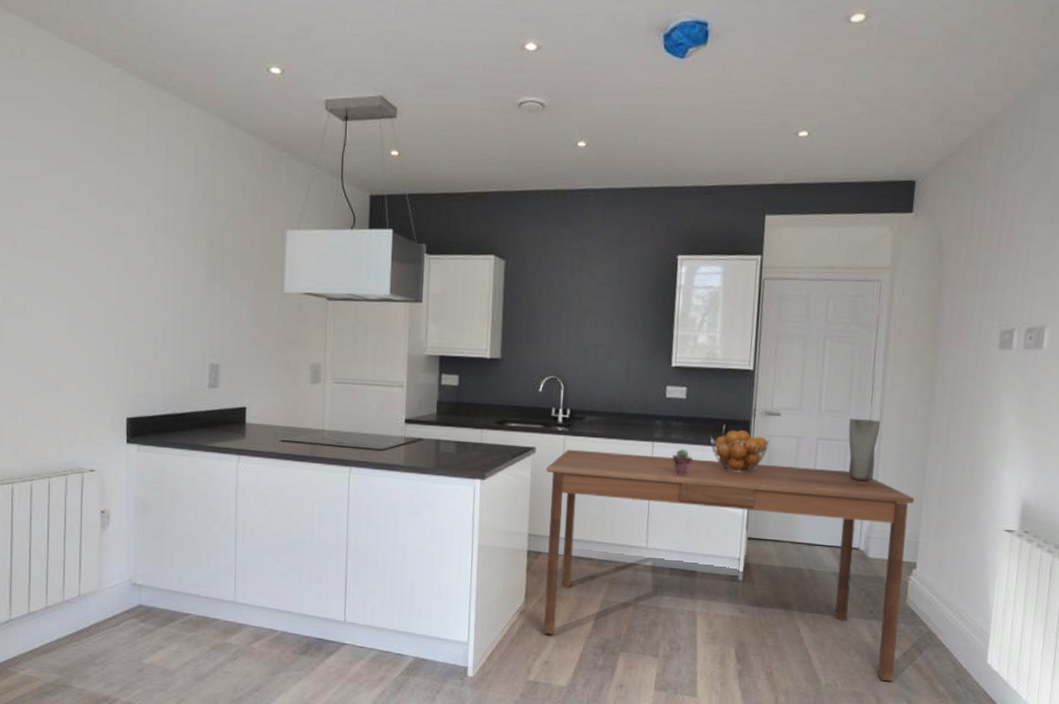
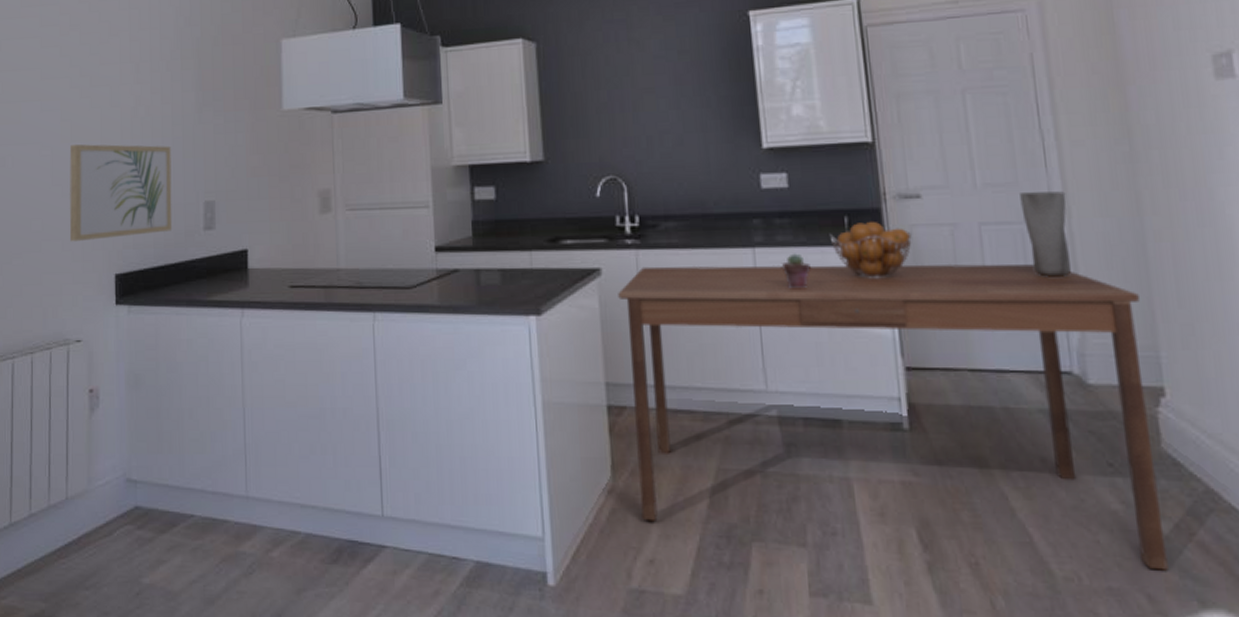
wall art: none [86,302,181,387] -> present [69,144,173,242]

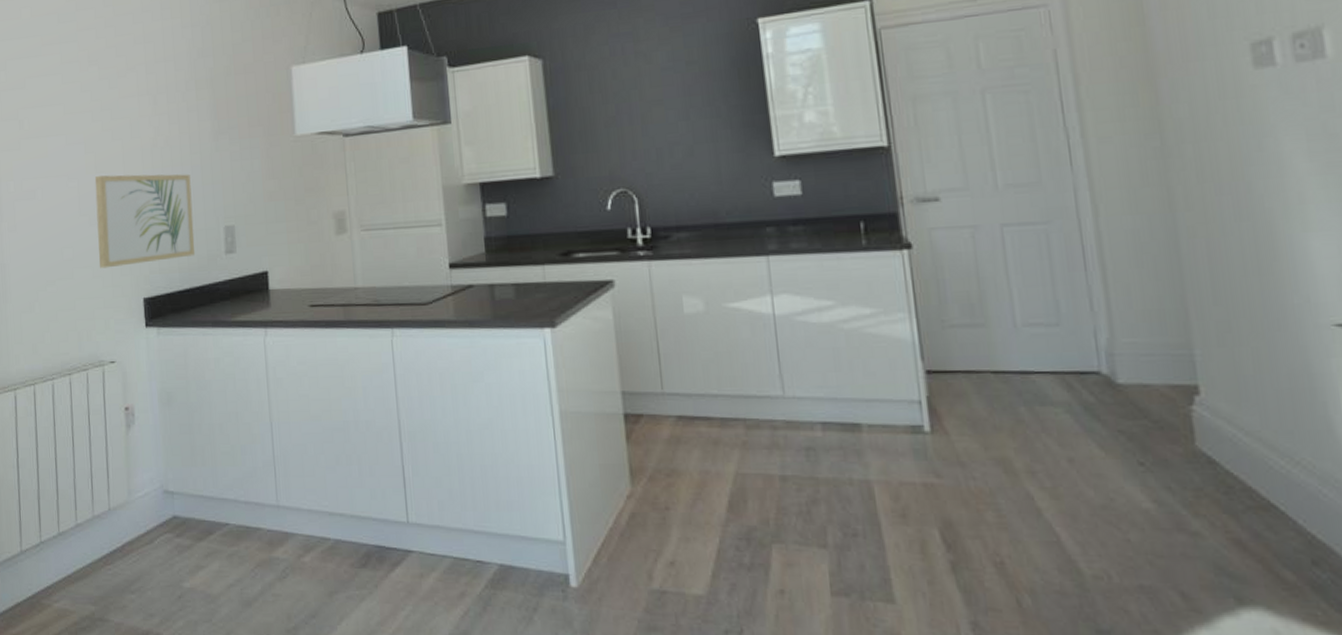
dining table: present [618,264,1169,571] -> none [631,264,1203,568]
potted succulent: present [782,253,811,289] -> none [797,260,827,296]
fruit basket: present [829,221,913,280] -> none [845,225,932,284]
vase: present [1020,191,1072,277] -> none [1044,189,1100,277]

